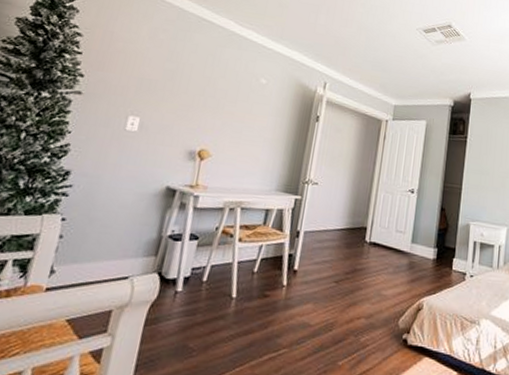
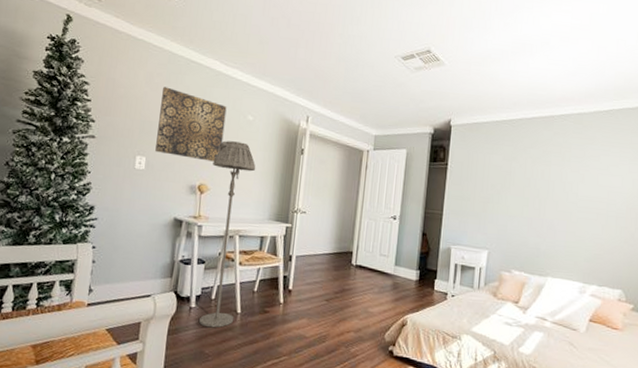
wall art: none [152,43,239,126] -> present [155,87,227,162]
floor lamp: none [185,103,266,316] -> present [199,140,256,328]

